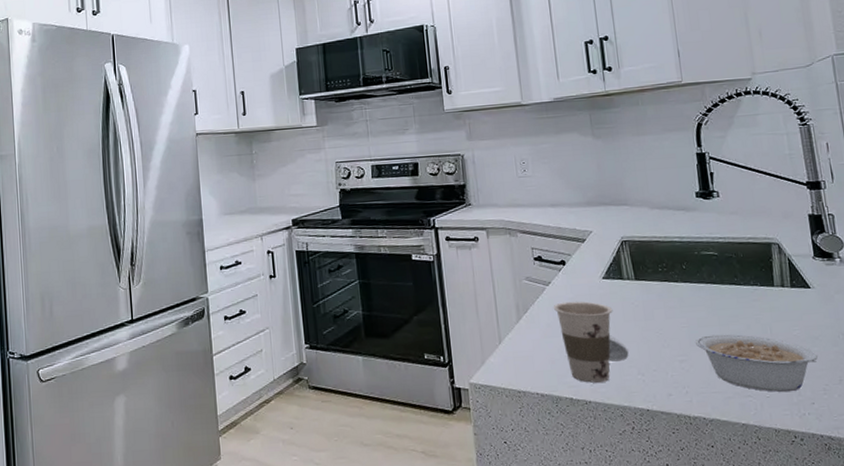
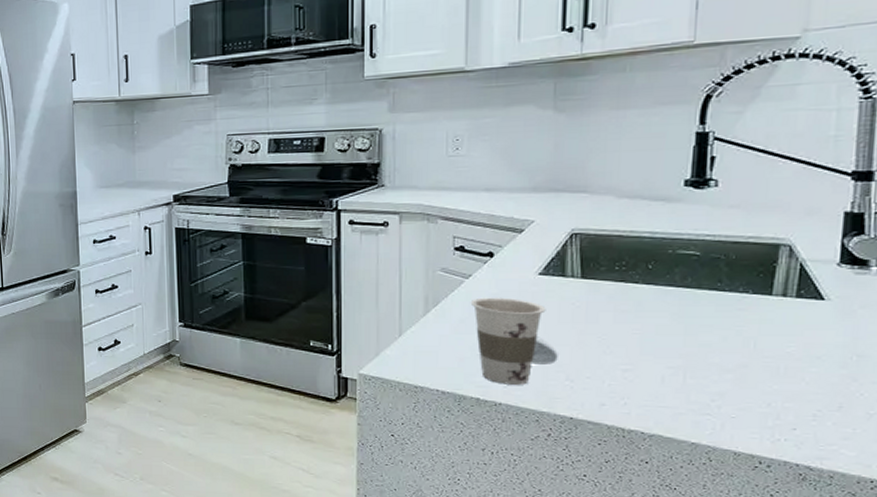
legume: present [695,334,819,393] -> none [648,344,816,415]

